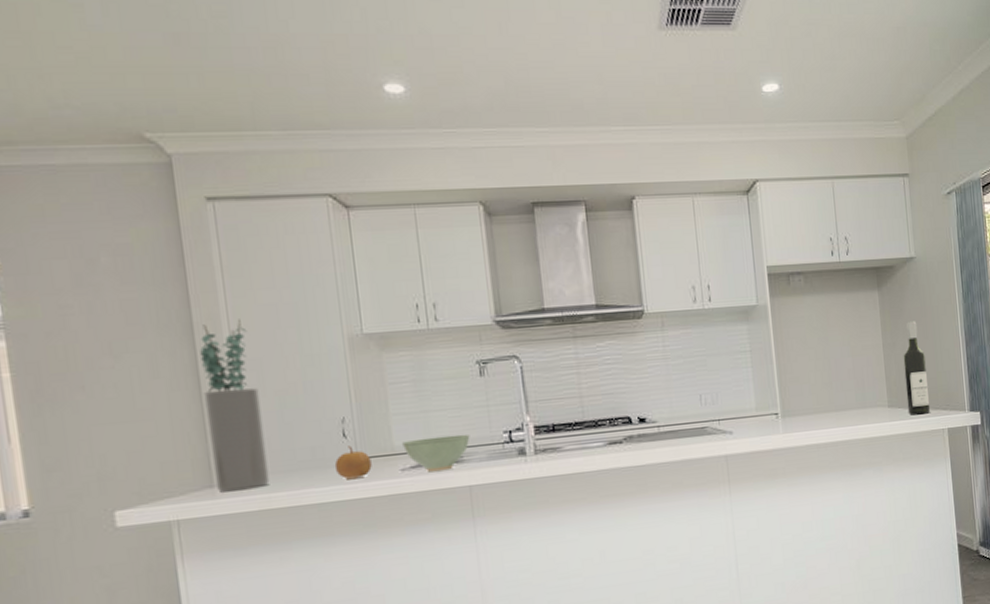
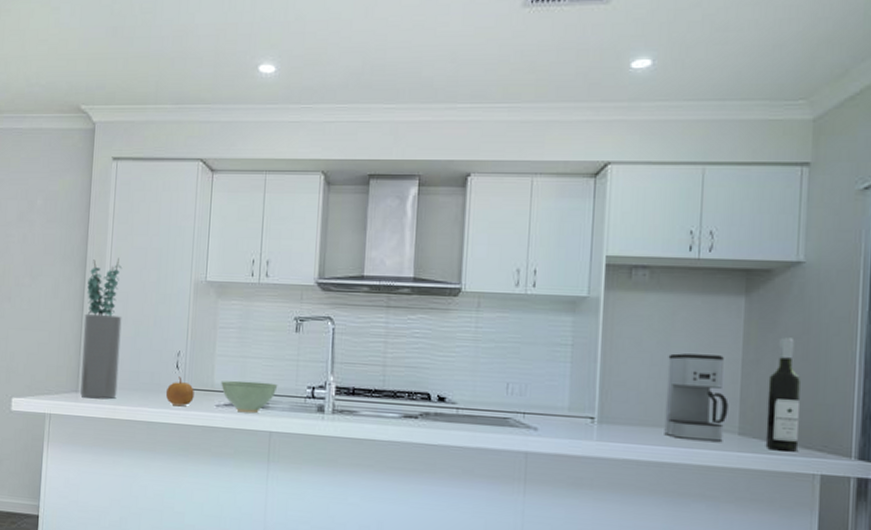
coffee maker: none [828,343,879,420] -> present [664,353,729,443]

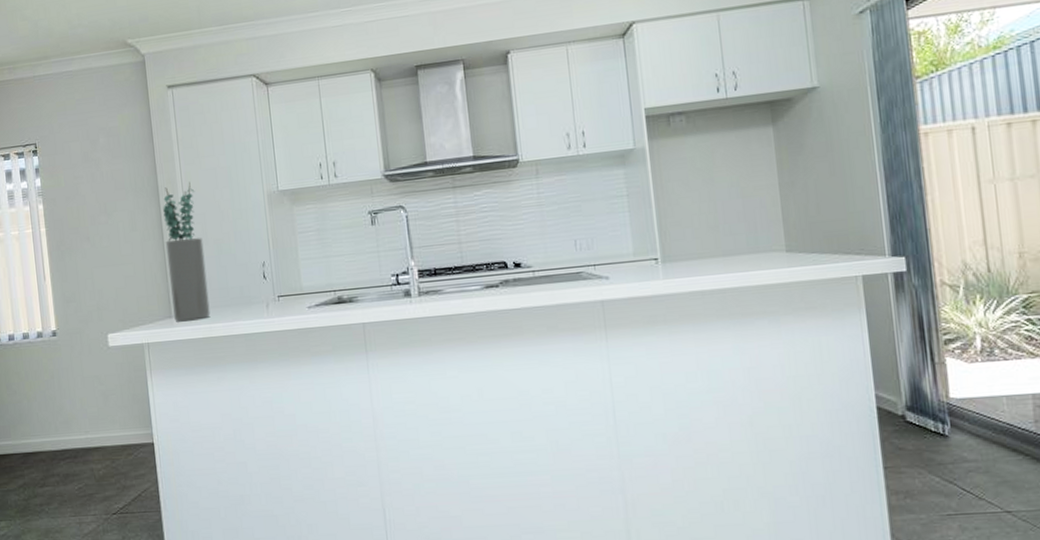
fruit: present [165,376,194,407] -> none [257,286,285,315]
bowl: present [221,380,278,414] -> none [309,276,364,310]
coffee maker: present [664,353,729,443] -> none [714,183,774,266]
bottle: present [765,337,802,452] -> none [804,157,840,261]

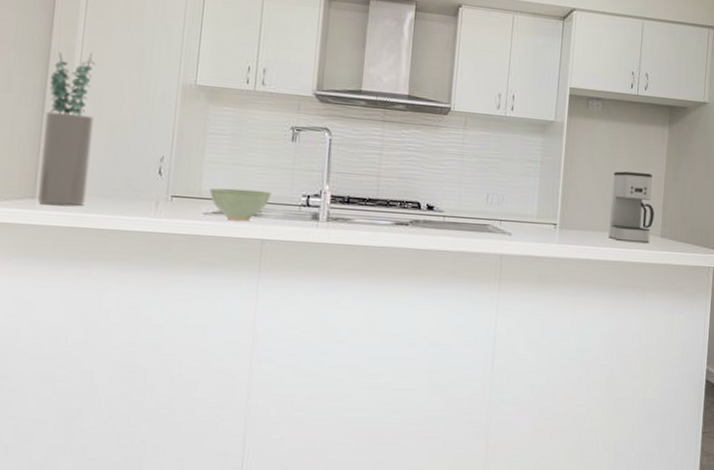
bowl: none [309,276,364,310] -> present [210,188,272,222]
coffee maker: none [714,183,774,266] -> present [608,171,655,244]

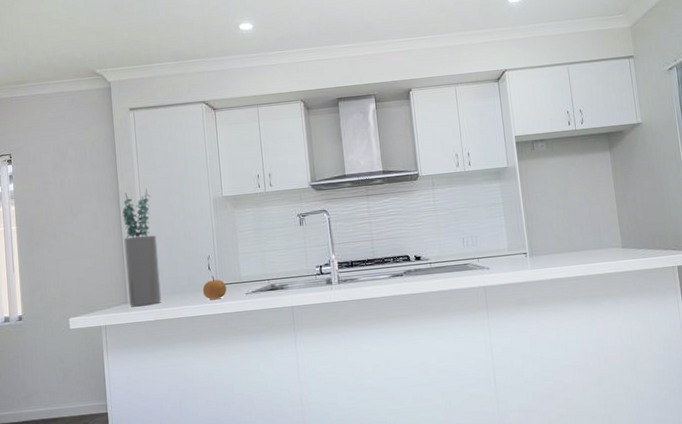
fruit: none [145,183,179,214] -> present [202,276,227,300]
bowl: present [210,188,272,222] -> none [247,268,293,296]
coffee maker: present [608,171,655,244] -> none [568,195,613,258]

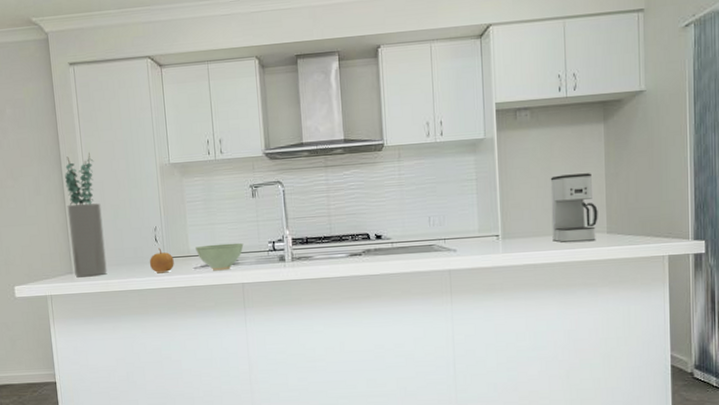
bowl: none [247,268,293,296] -> present [195,242,244,271]
coffee maker: none [568,195,613,258] -> present [550,173,598,243]

